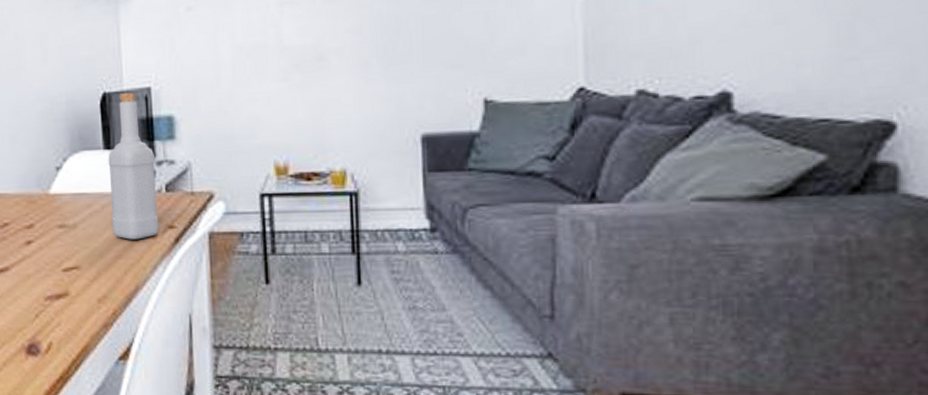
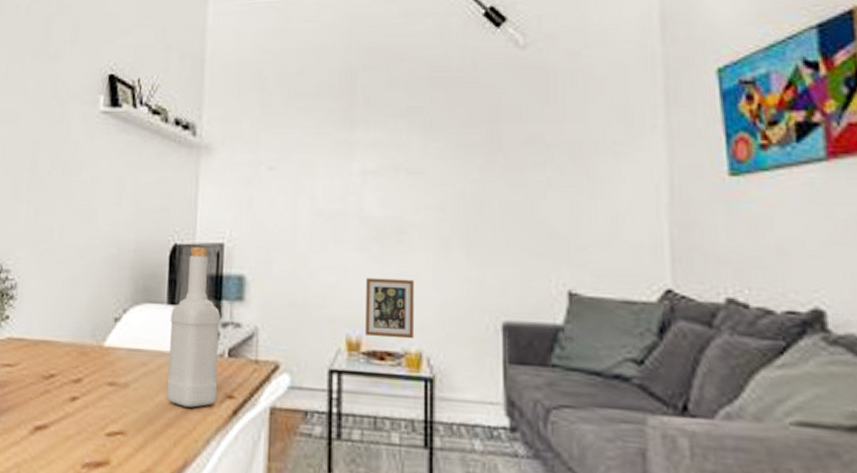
picture frame: none [290,103,338,160] -> present [365,277,414,339]

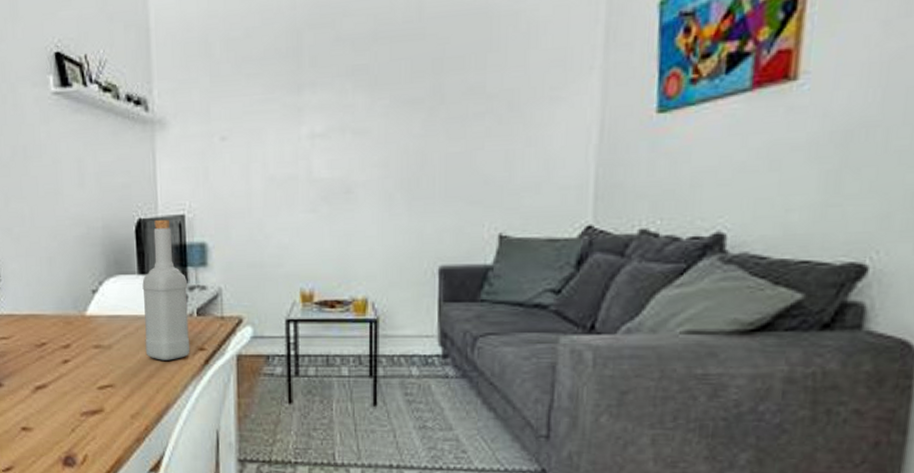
picture frame: present [365,277,414,339] -> none [317,234,360,288]

